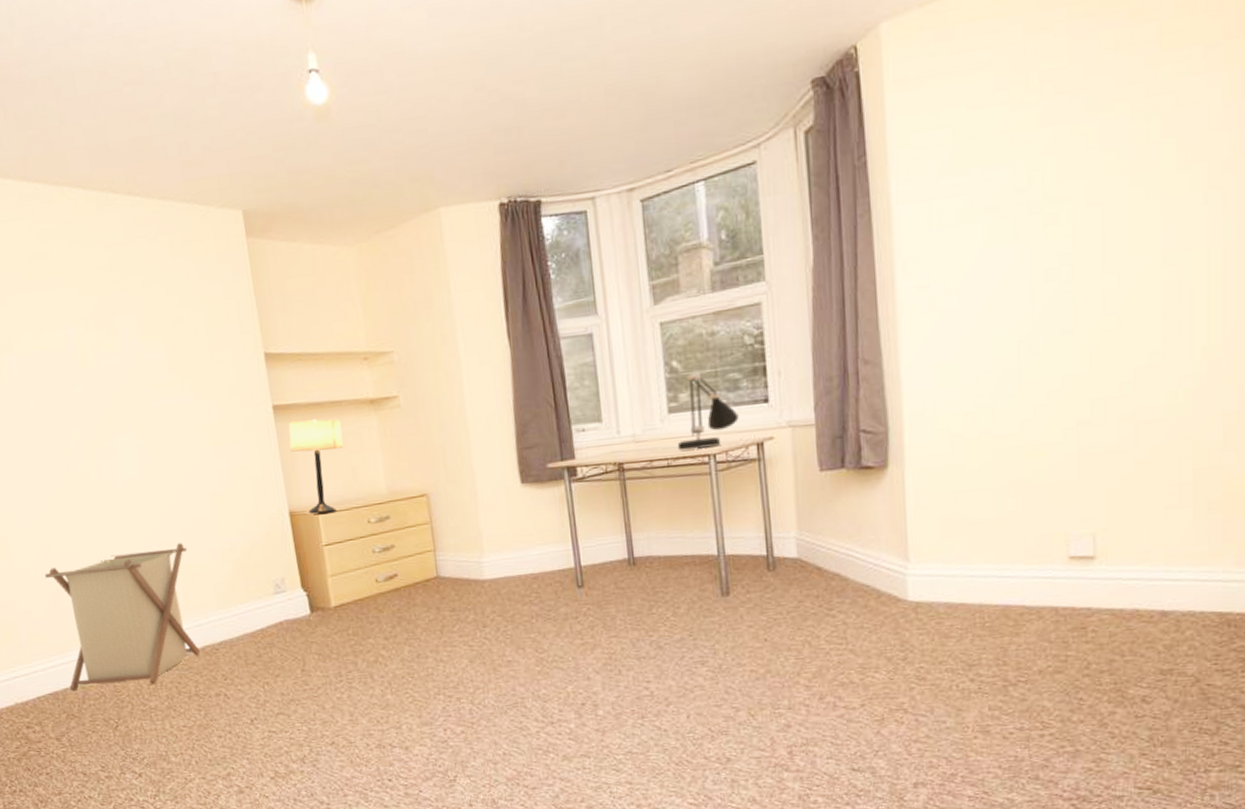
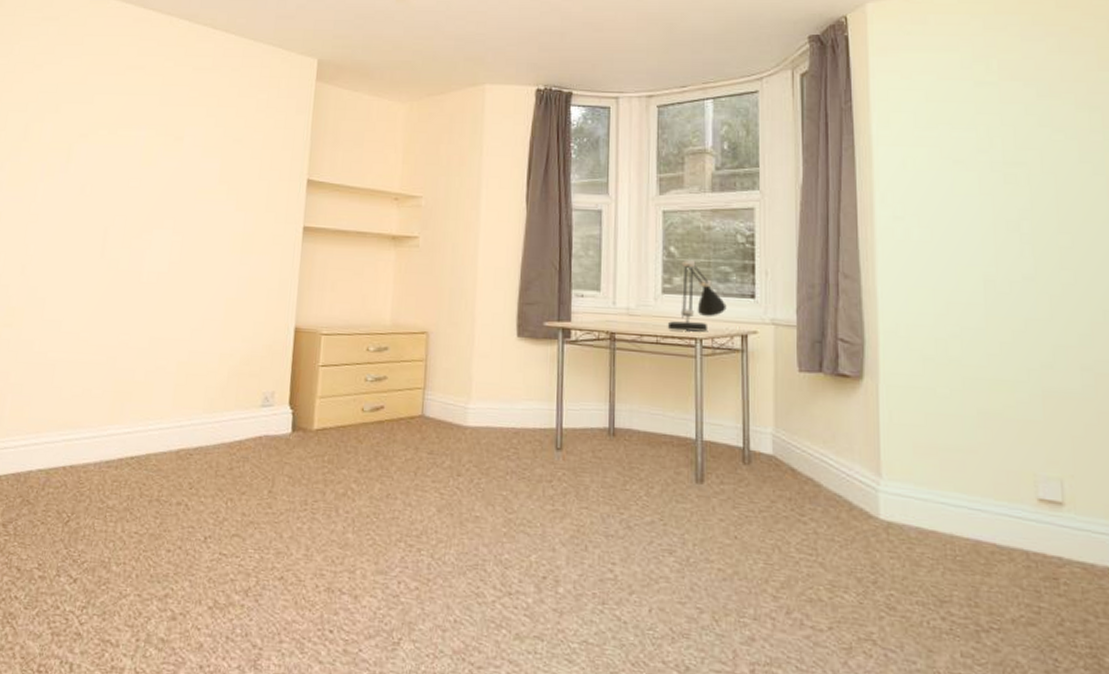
laundry basket: present [45,543,201,692] -> none [34,340,190,482]
table lamp: present [288,418,344,515] -> none [310,243,362,336]

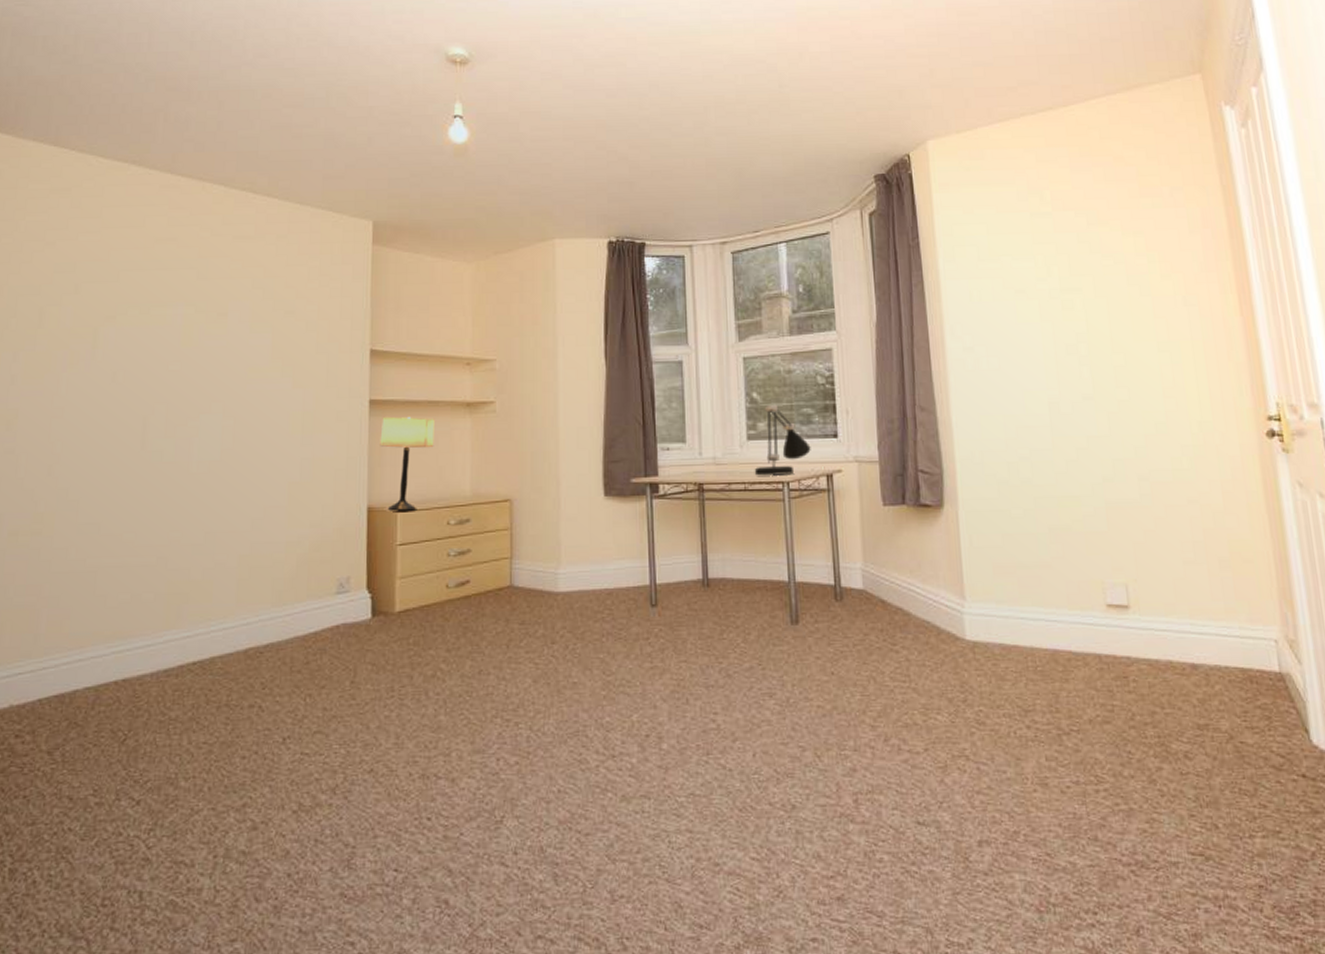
table lamp: none [310,243,362,336] -> present [380,416,435,513]

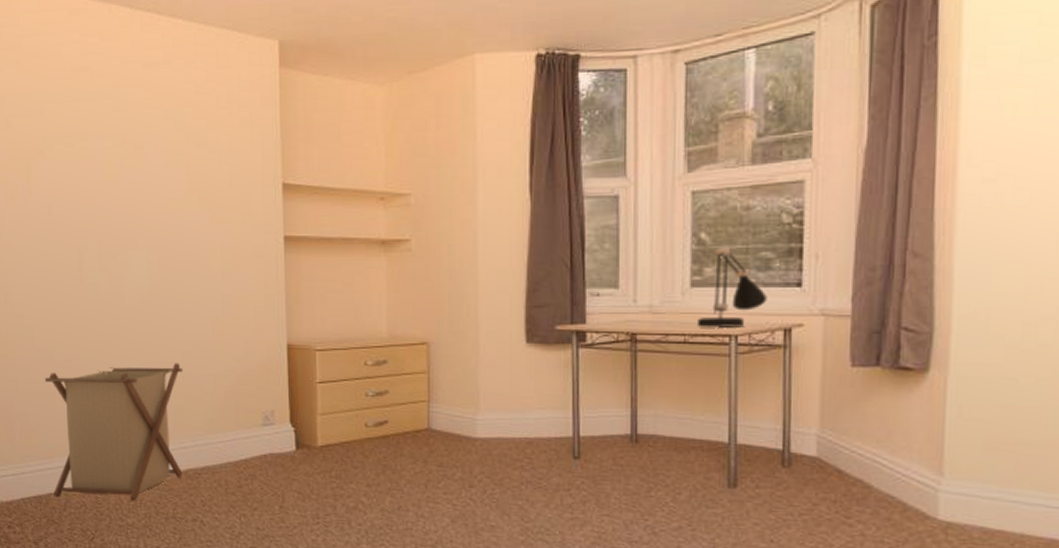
laundry basket: none [81,532,252,695] -> present [45,363,184,501]
table lamp: present [380,416,435,513] -> none [296,253,350,351]

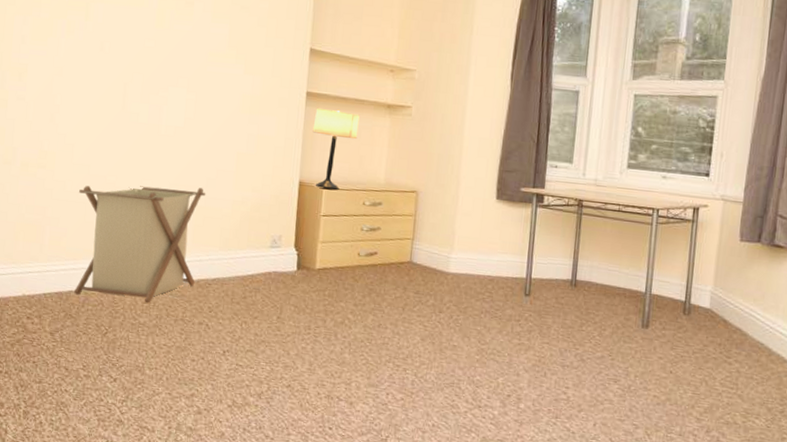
table lamp: none [296,253,350,351] -> present [312,107,360,190]
desk lamp: present [696,246,767,328] -> none [629,139,684,204]

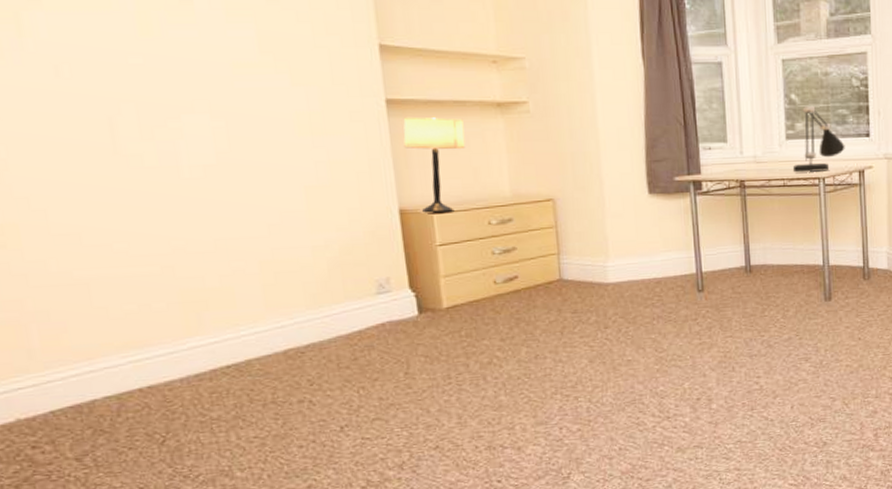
laundry basket: present [74,185,206,304] -> none [72,237,281,404]
desk lamp: none [629,139,684,204] -> present [792,105,845,173]

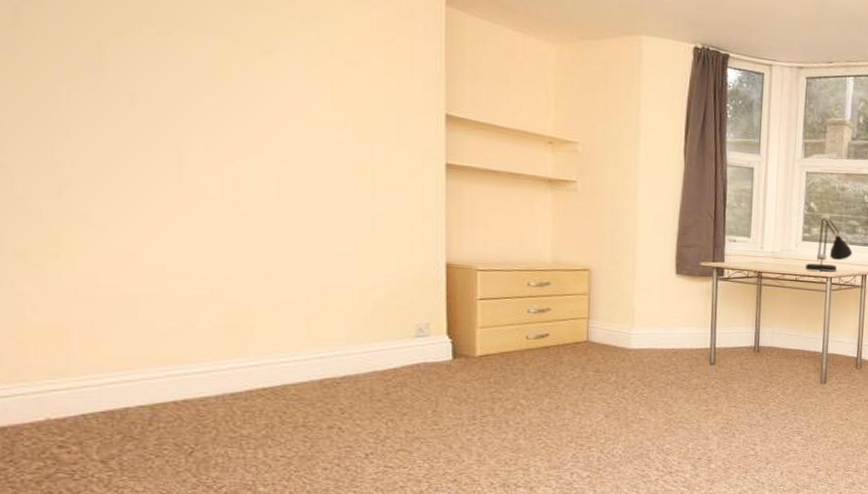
table lamp: present [403,116,466,215] -> none [458,181,515,272]

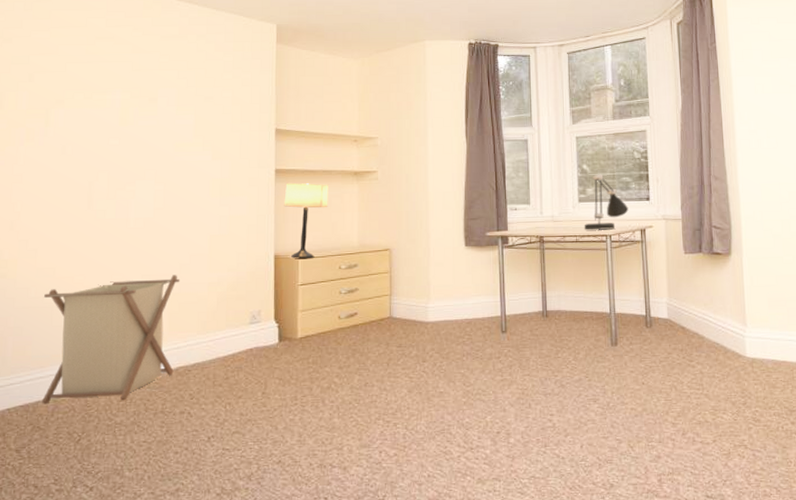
laundry basket: none [122,274,321,412] -> present [42,275,181,405]
table lamp: none [458,181,515,272] -> present [284,182,328,260]

